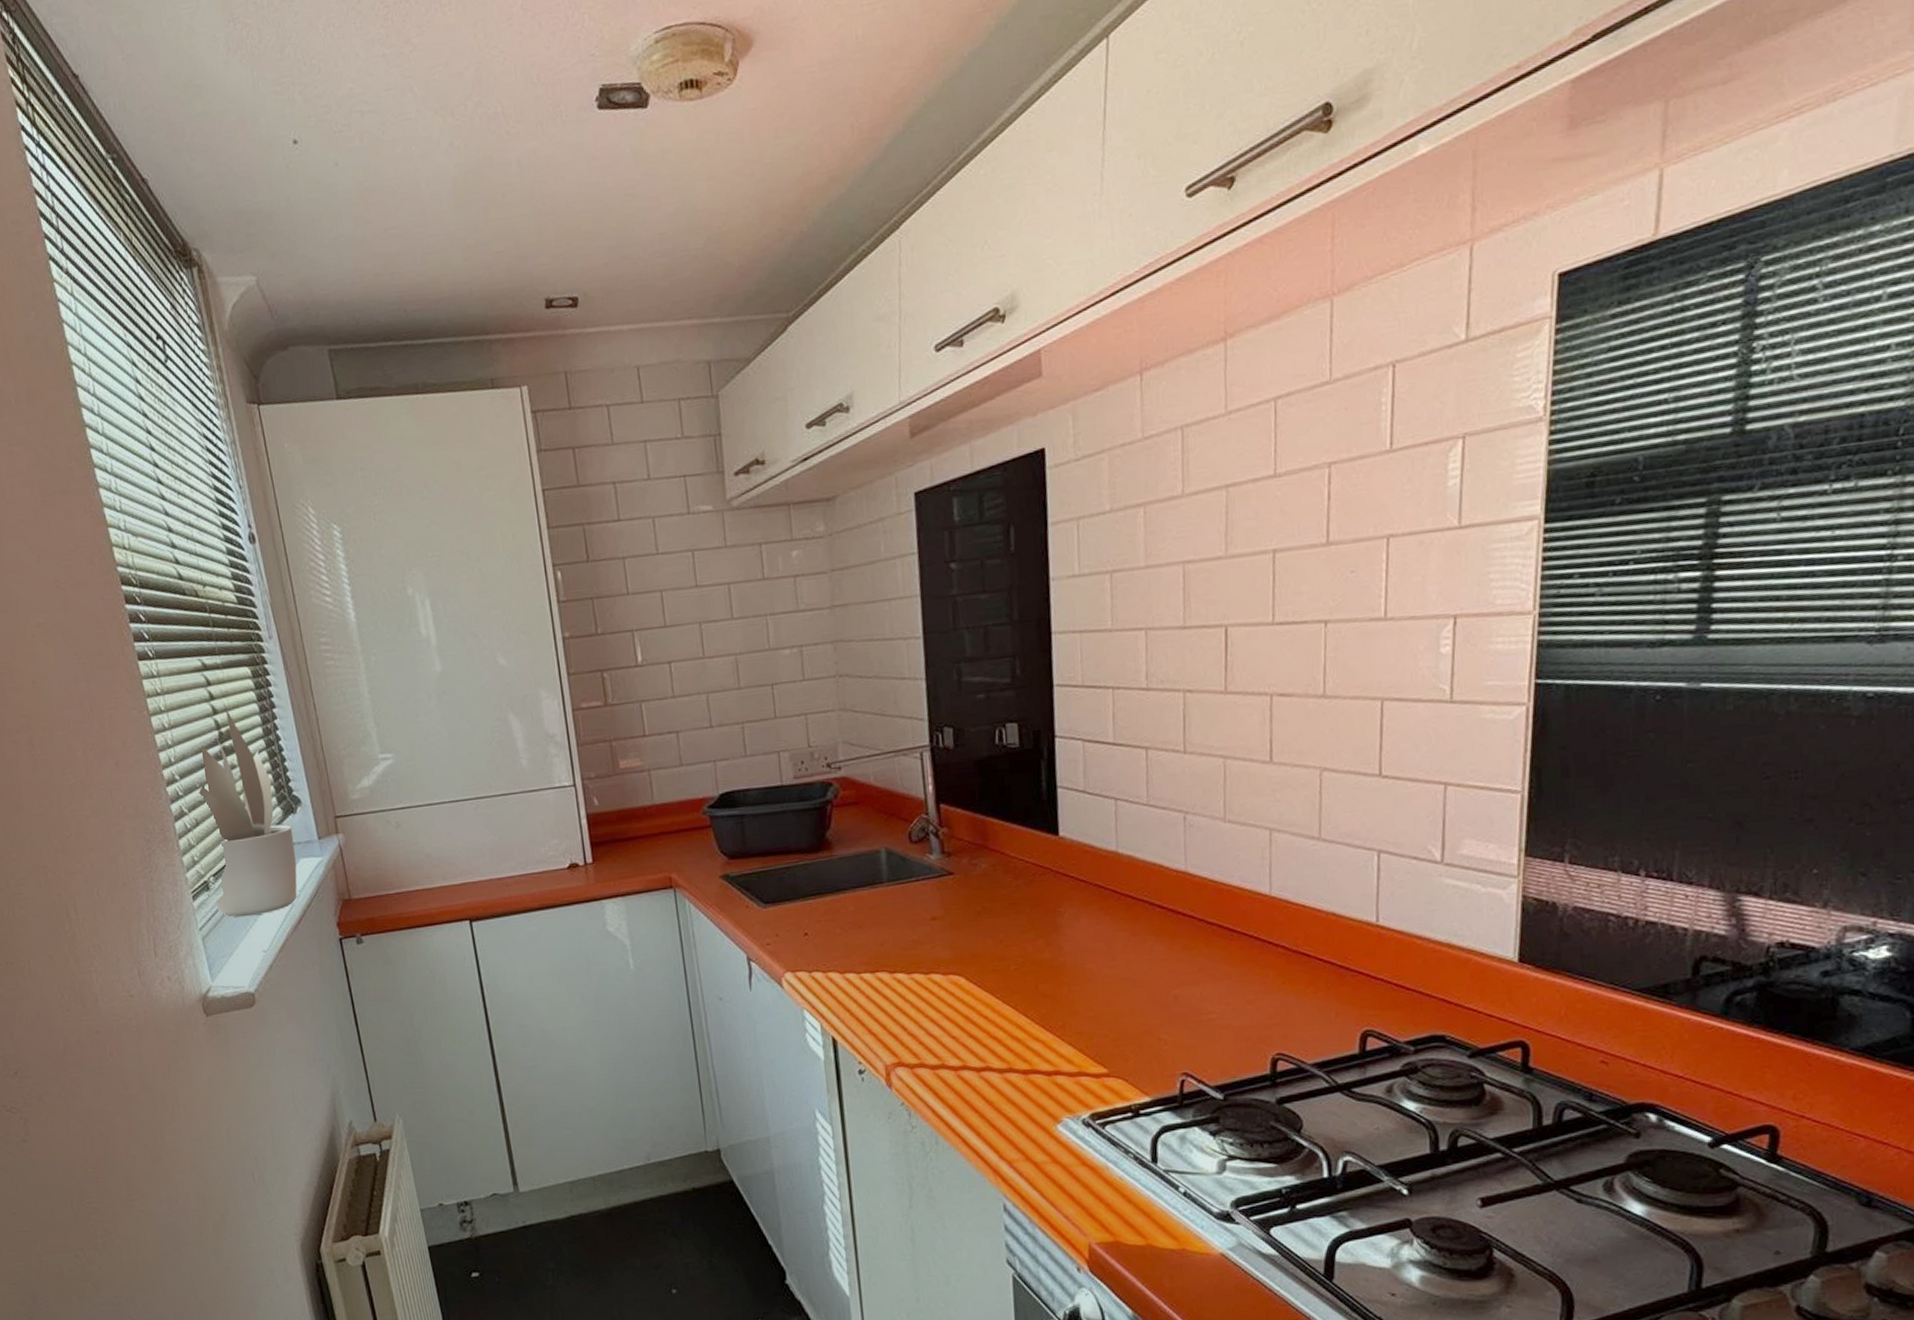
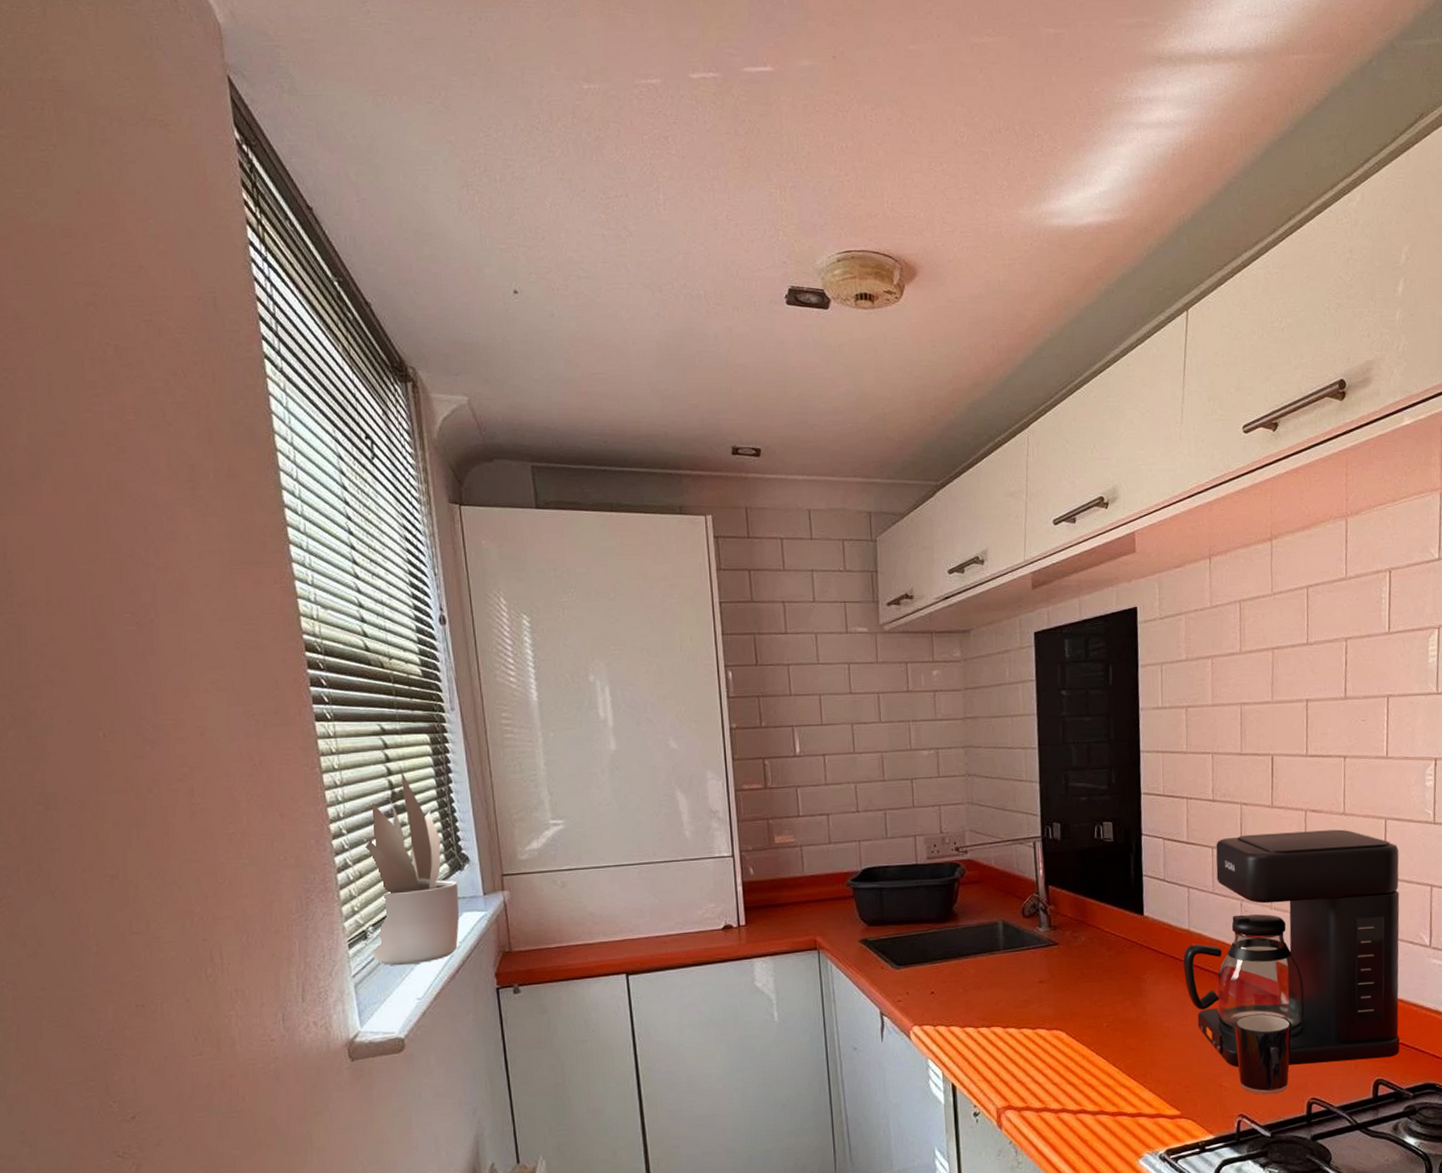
coffee maker: none [1109,716,1401,1017] -> present [1183,829,1400,1068]
mug: none [1175,951,1252,1050] -> present [1234,1013,1292,1095]

